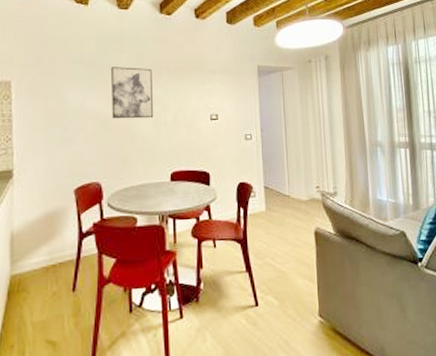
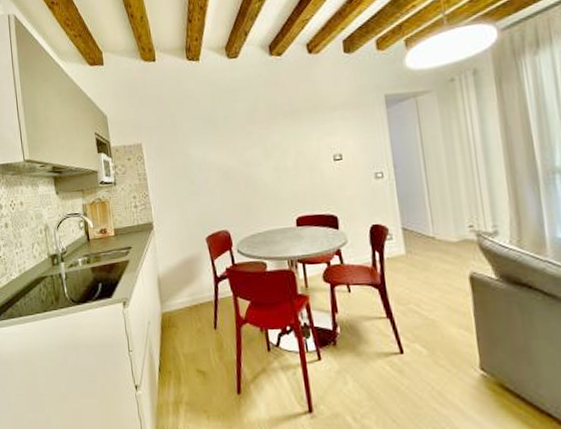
wall art: present [111,67,154,119] -> none [227,114,274,170]

